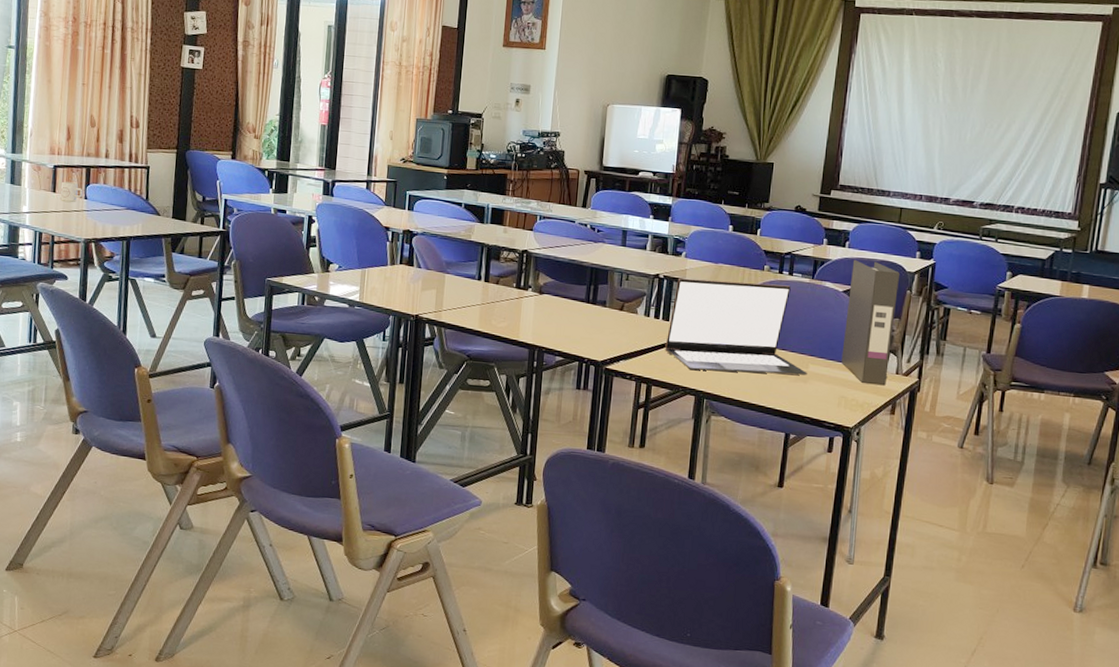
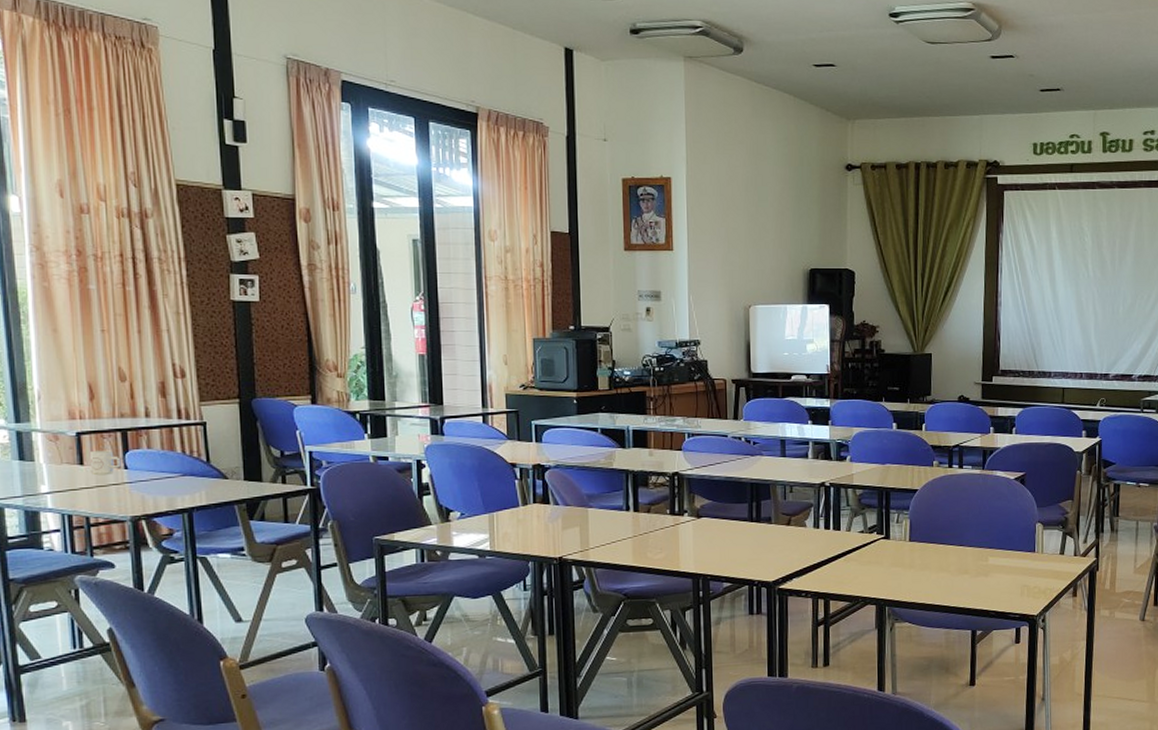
laptop: present [665,278,807,375] -> none [839,479,987,578]
binder: present [841,259,899,386] -> none [1019,445,1068,570]

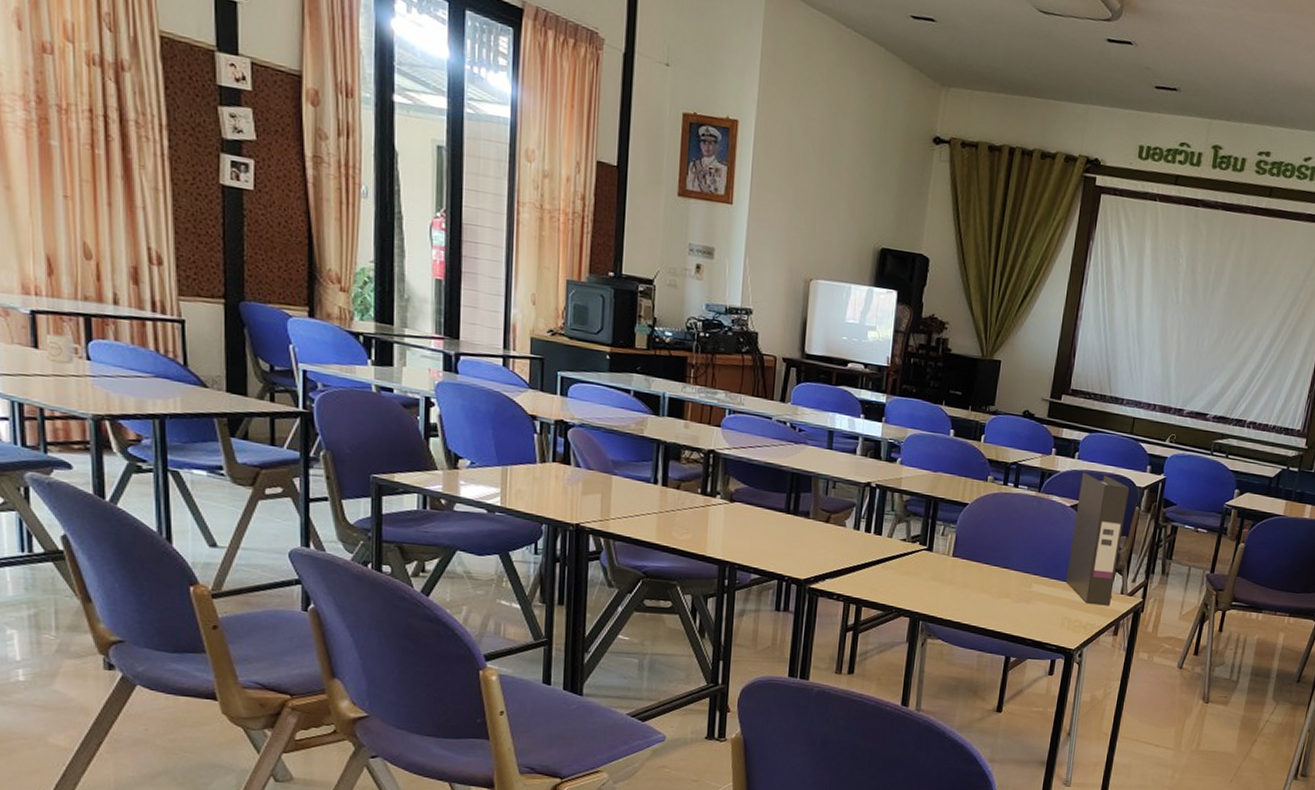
binder: none [1019,445,1068,570] -> present [1065,472,1129,606]

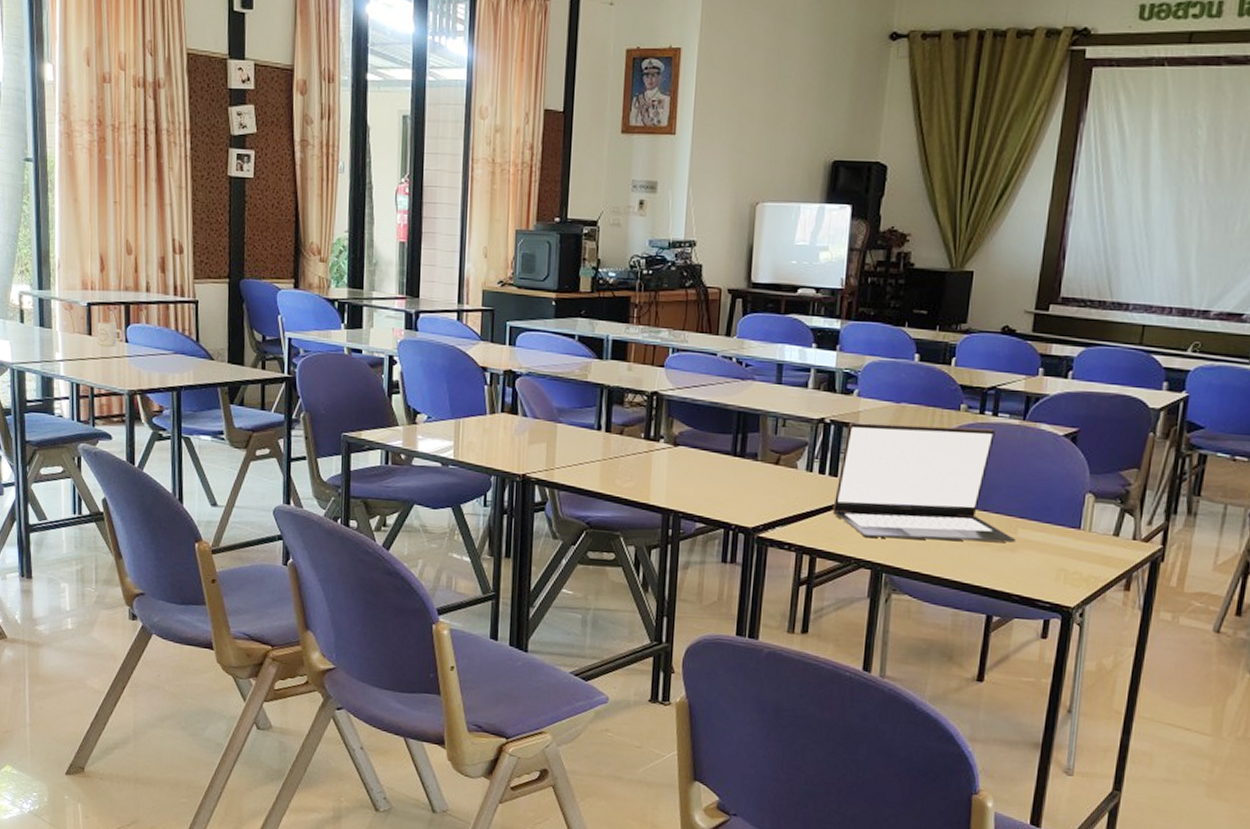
laptop: none [876,487,1030,595] -> present [832,422,1016,543]
binder: present [1065,472,1129,606] -> none [1060,394,1140,555]

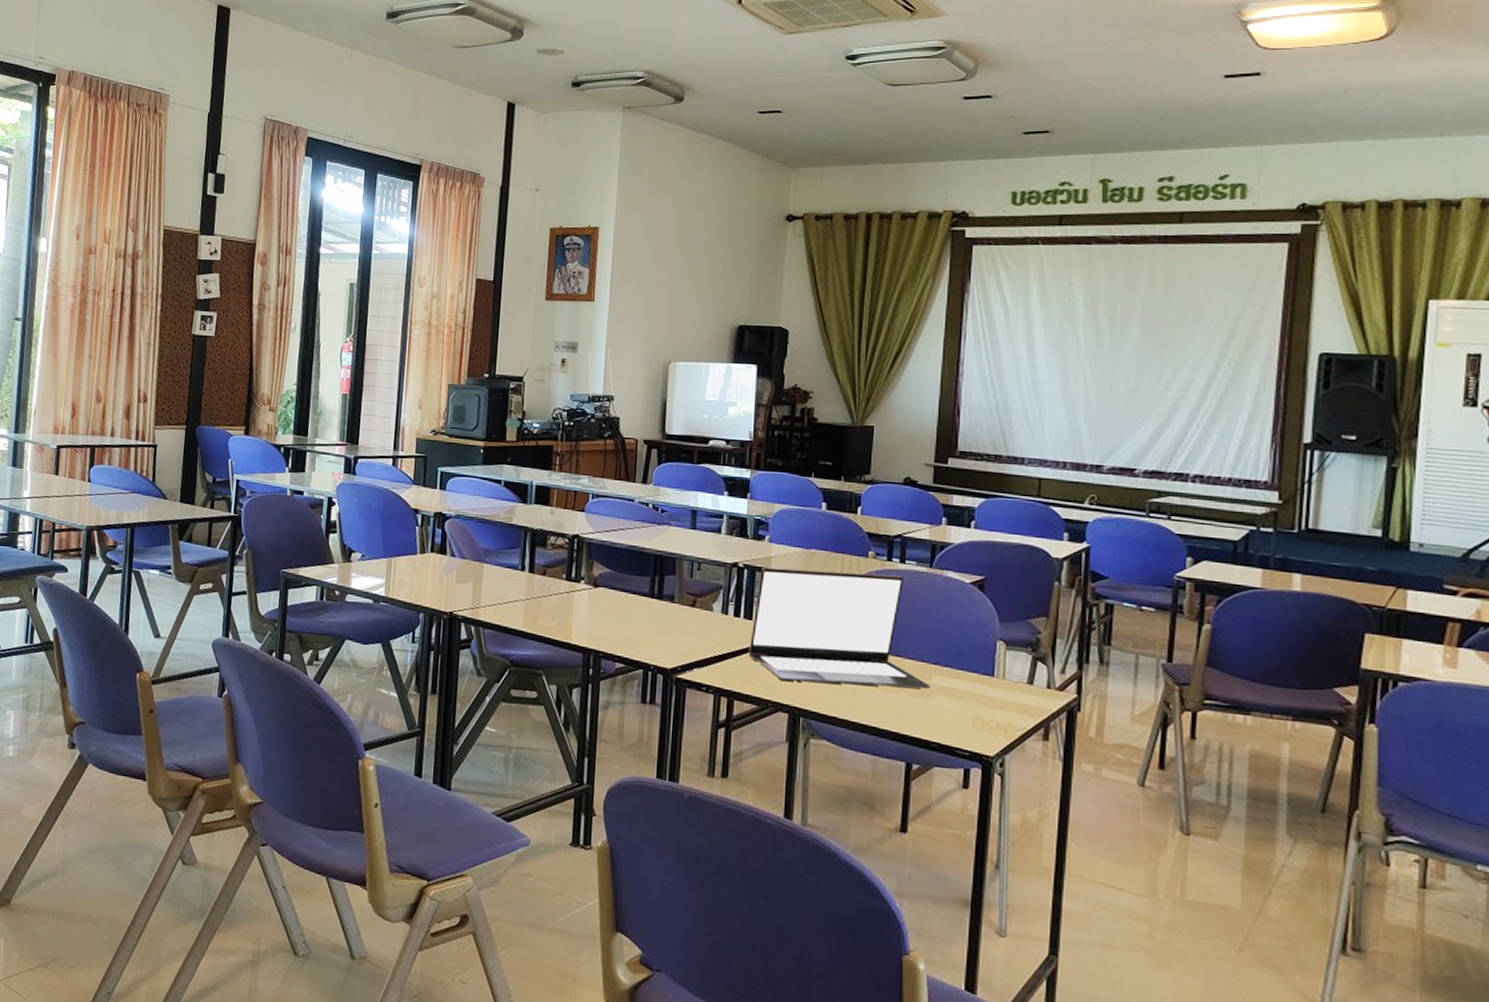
mug: present [97,322,123,348] -> none [62,463,87,487]

